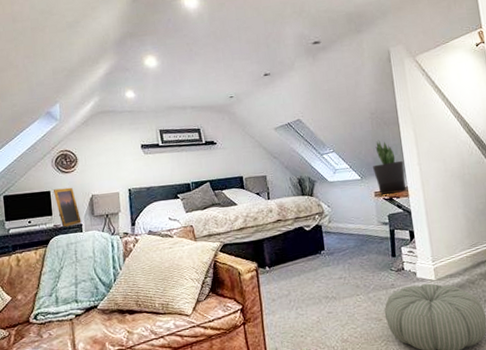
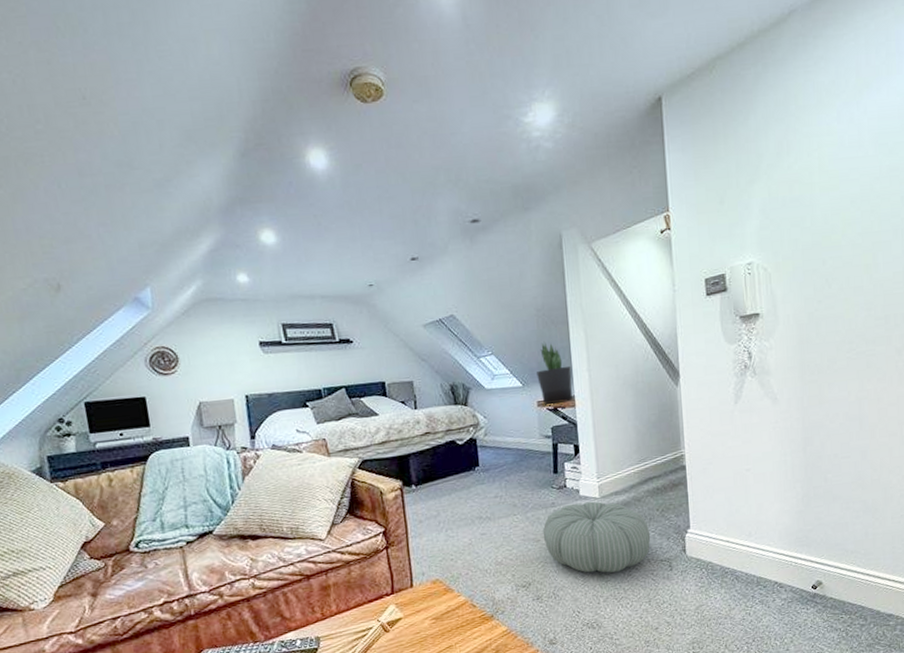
picture frame: present [54,187,82,227] -> none [150,392,188,441]

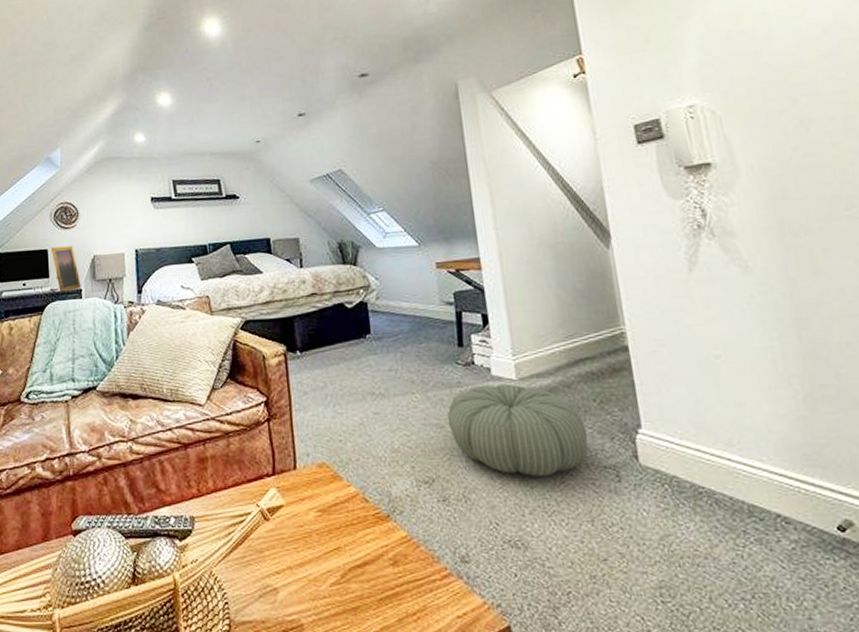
picture frame: none [150,392,188,441] -> present [51,245,81,292]
planter: present [537,341,574,404] -> none [434,196,479,266]

